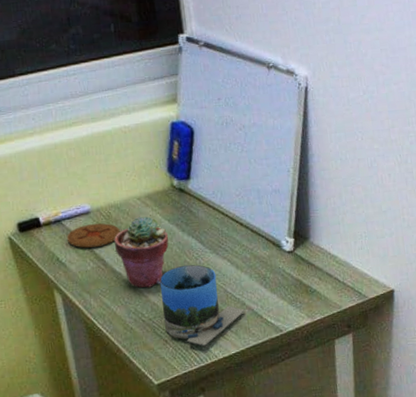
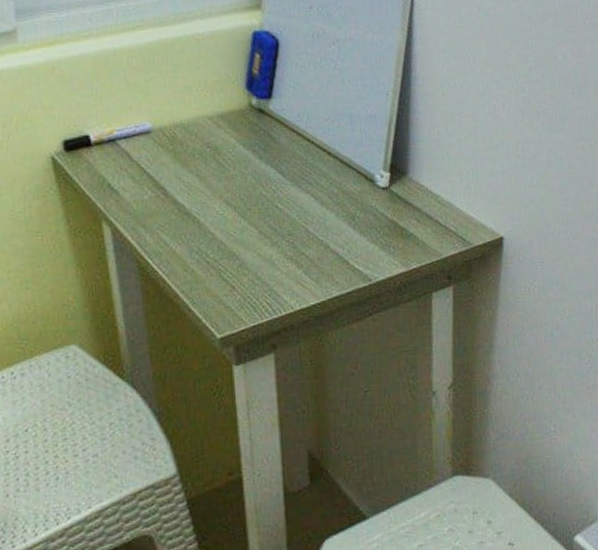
coaster: present [66,223,120,248] -> none [121,144,185,174]
potted succulent: present [114,216,169,288] -> none [178,139,243,224]
mug: present [160,264,245,346] -> none [229,198,329,295]

